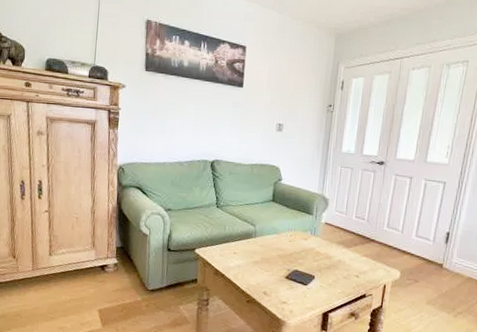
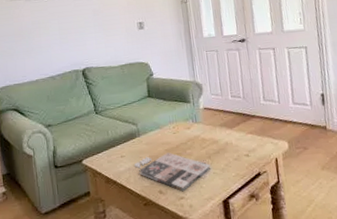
magazine: none [245,257,319,296] -> present [134,152,211,191]

